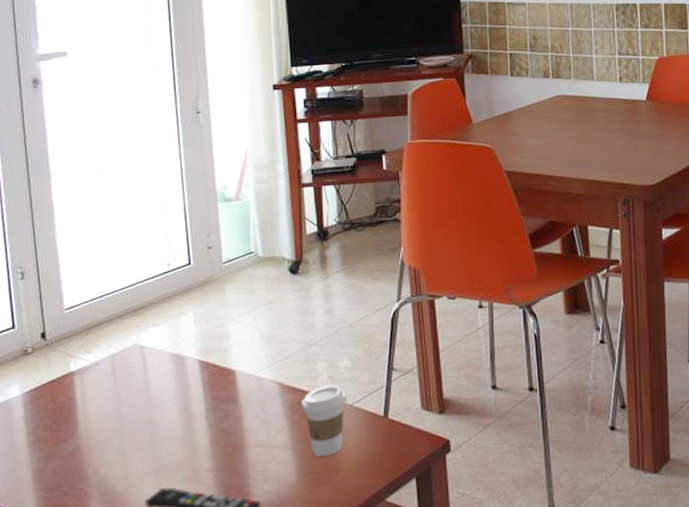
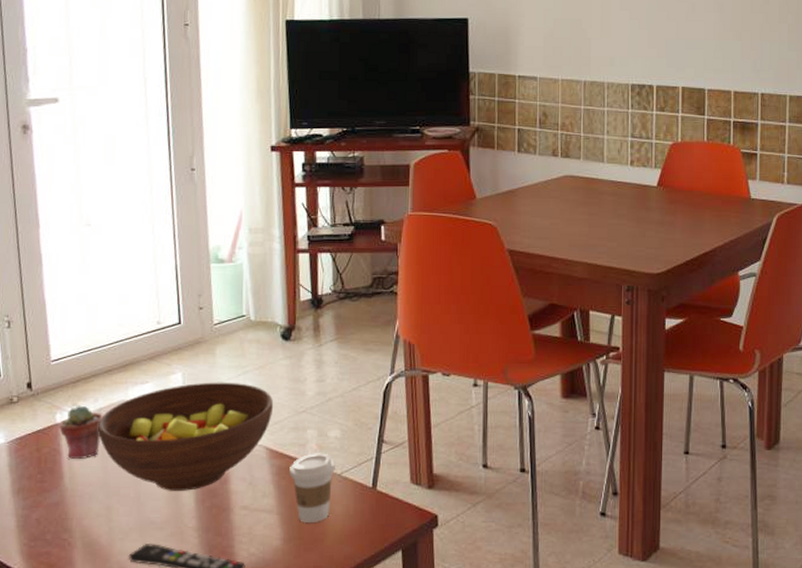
potted succulent: none [73,352,118,407] -> present [59,405,104,459]
fruit bowl: none [112,319,284,433] -> present [98,382,274,491]

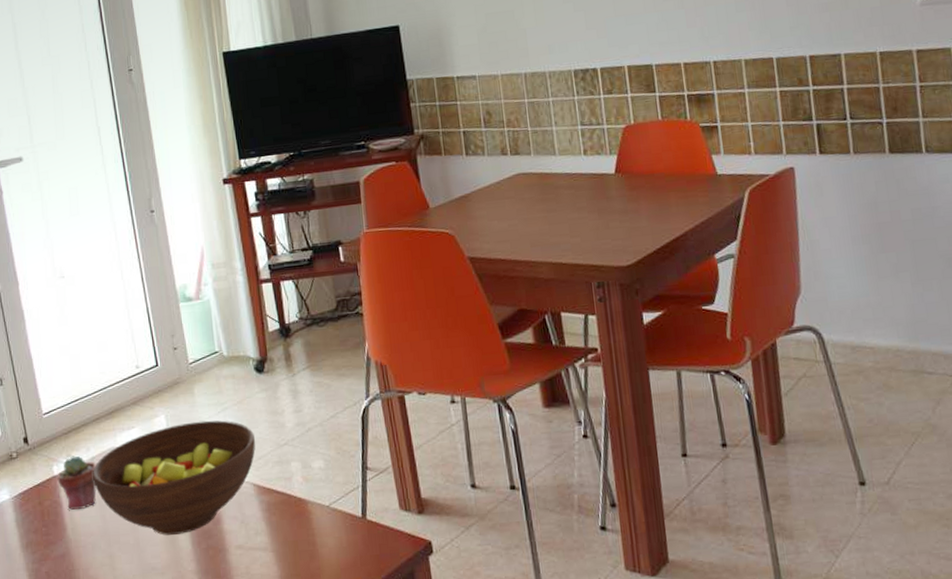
coffee cup: present [289,453,335,523] -> none [278,485,323,558]

